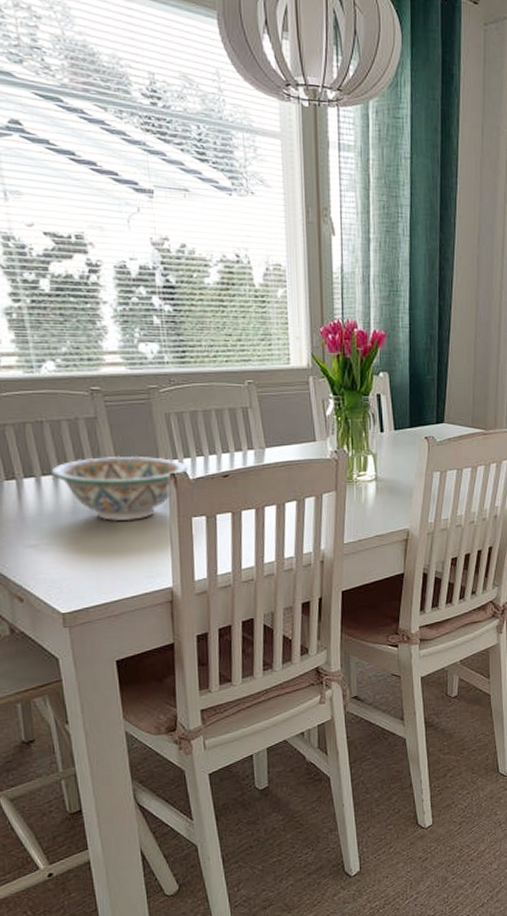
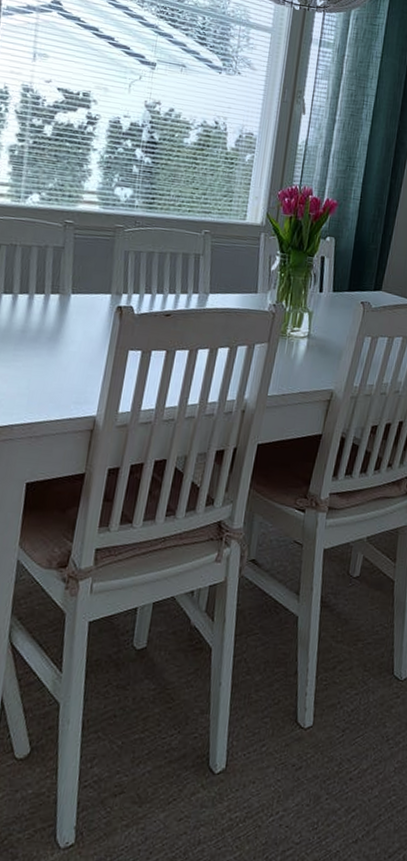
decorative bowl: present [51,455,188,521] -> none [12,283,135,346]

